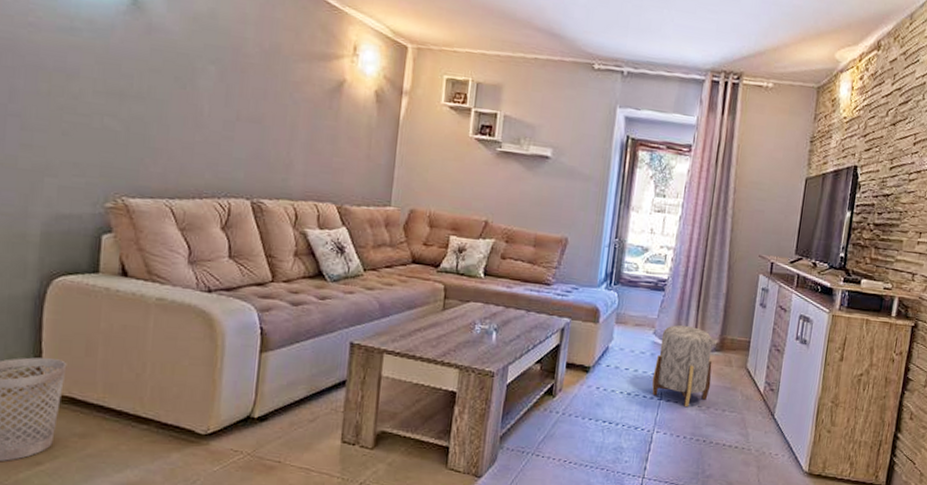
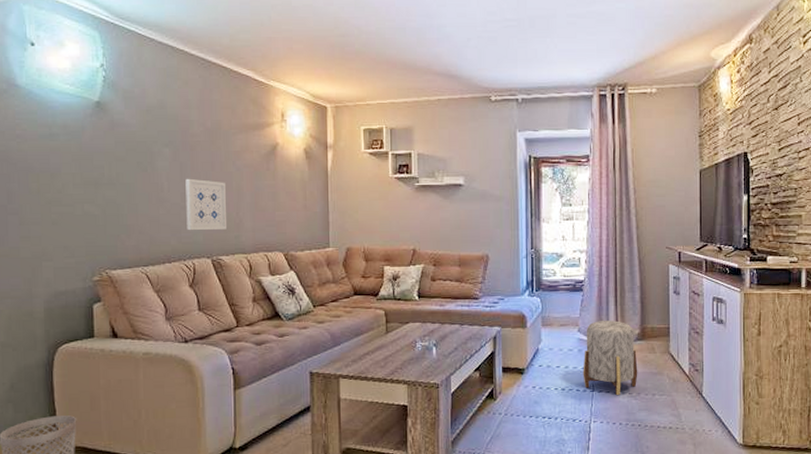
wall art: none [226,104,278,169] -> present [185,178,226,231]

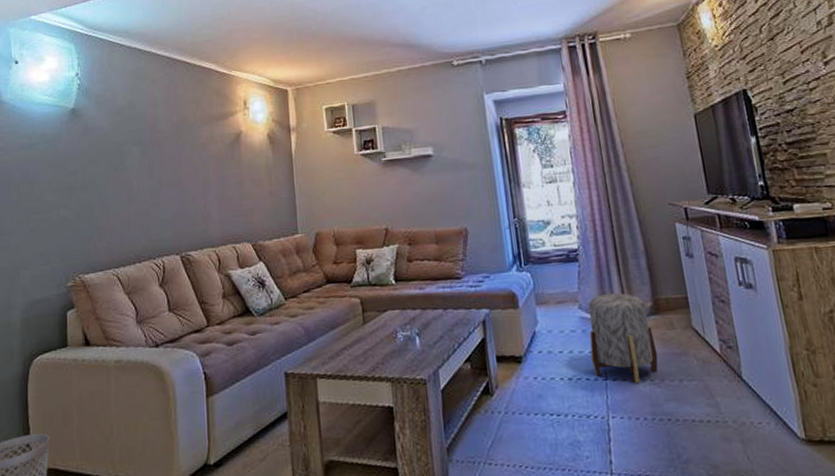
wall art: present [185,178,226,231] -> none [154,174,194,228]

